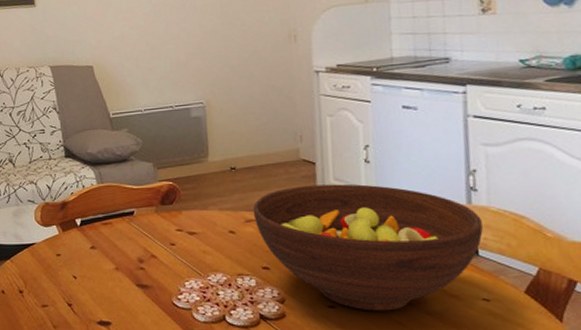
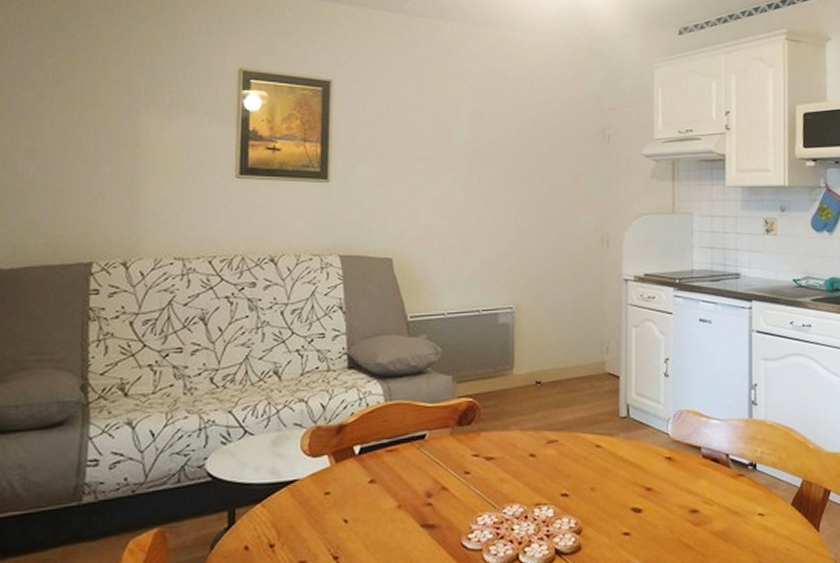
fruit bowl: present [252,183,483,311] -> none [555,398,761,536]

